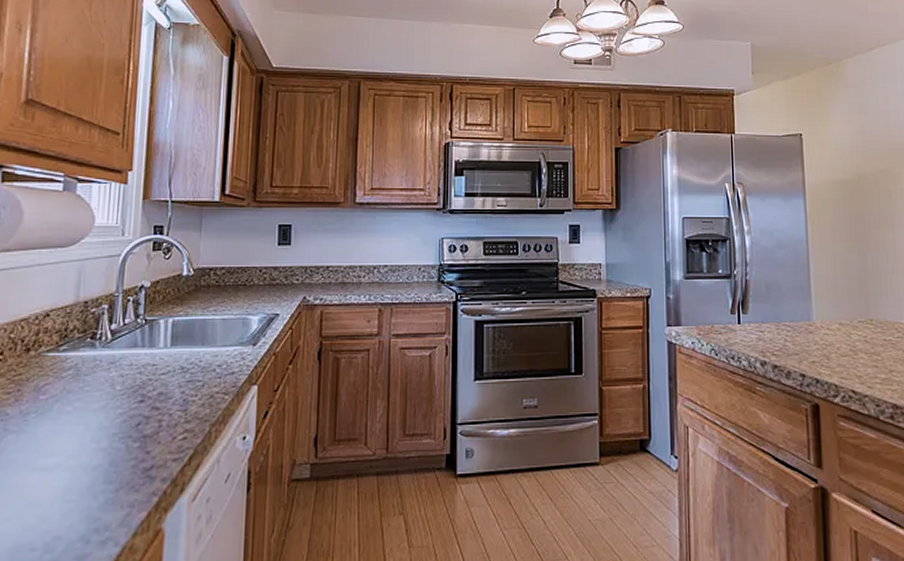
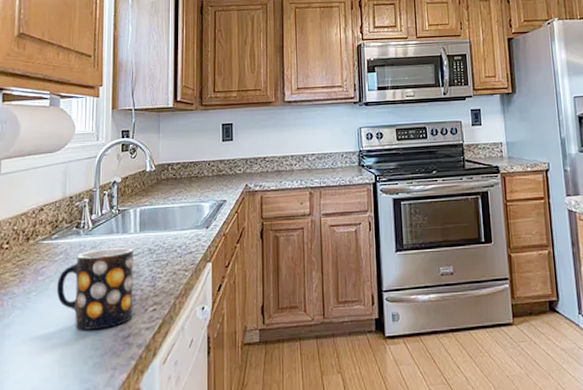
mug: none [62,364,162,460] -> present [56,247,133,330]

